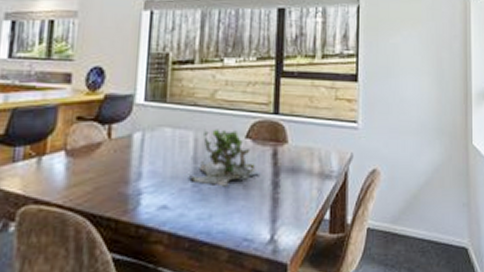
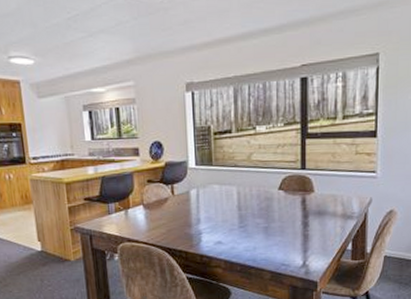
plant: present [188,129,261,187] -> none [235,184,293,227]

